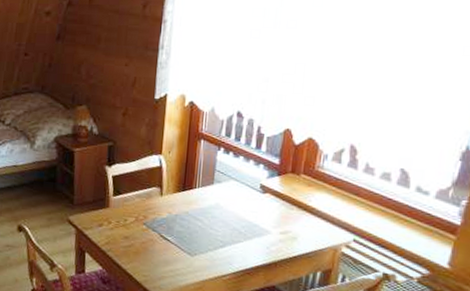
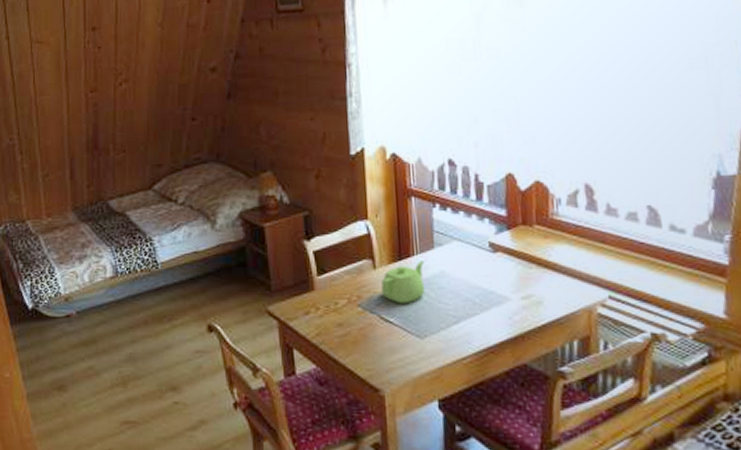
teapot: none [164,193,204,227] -> present [380,260,425,304]

